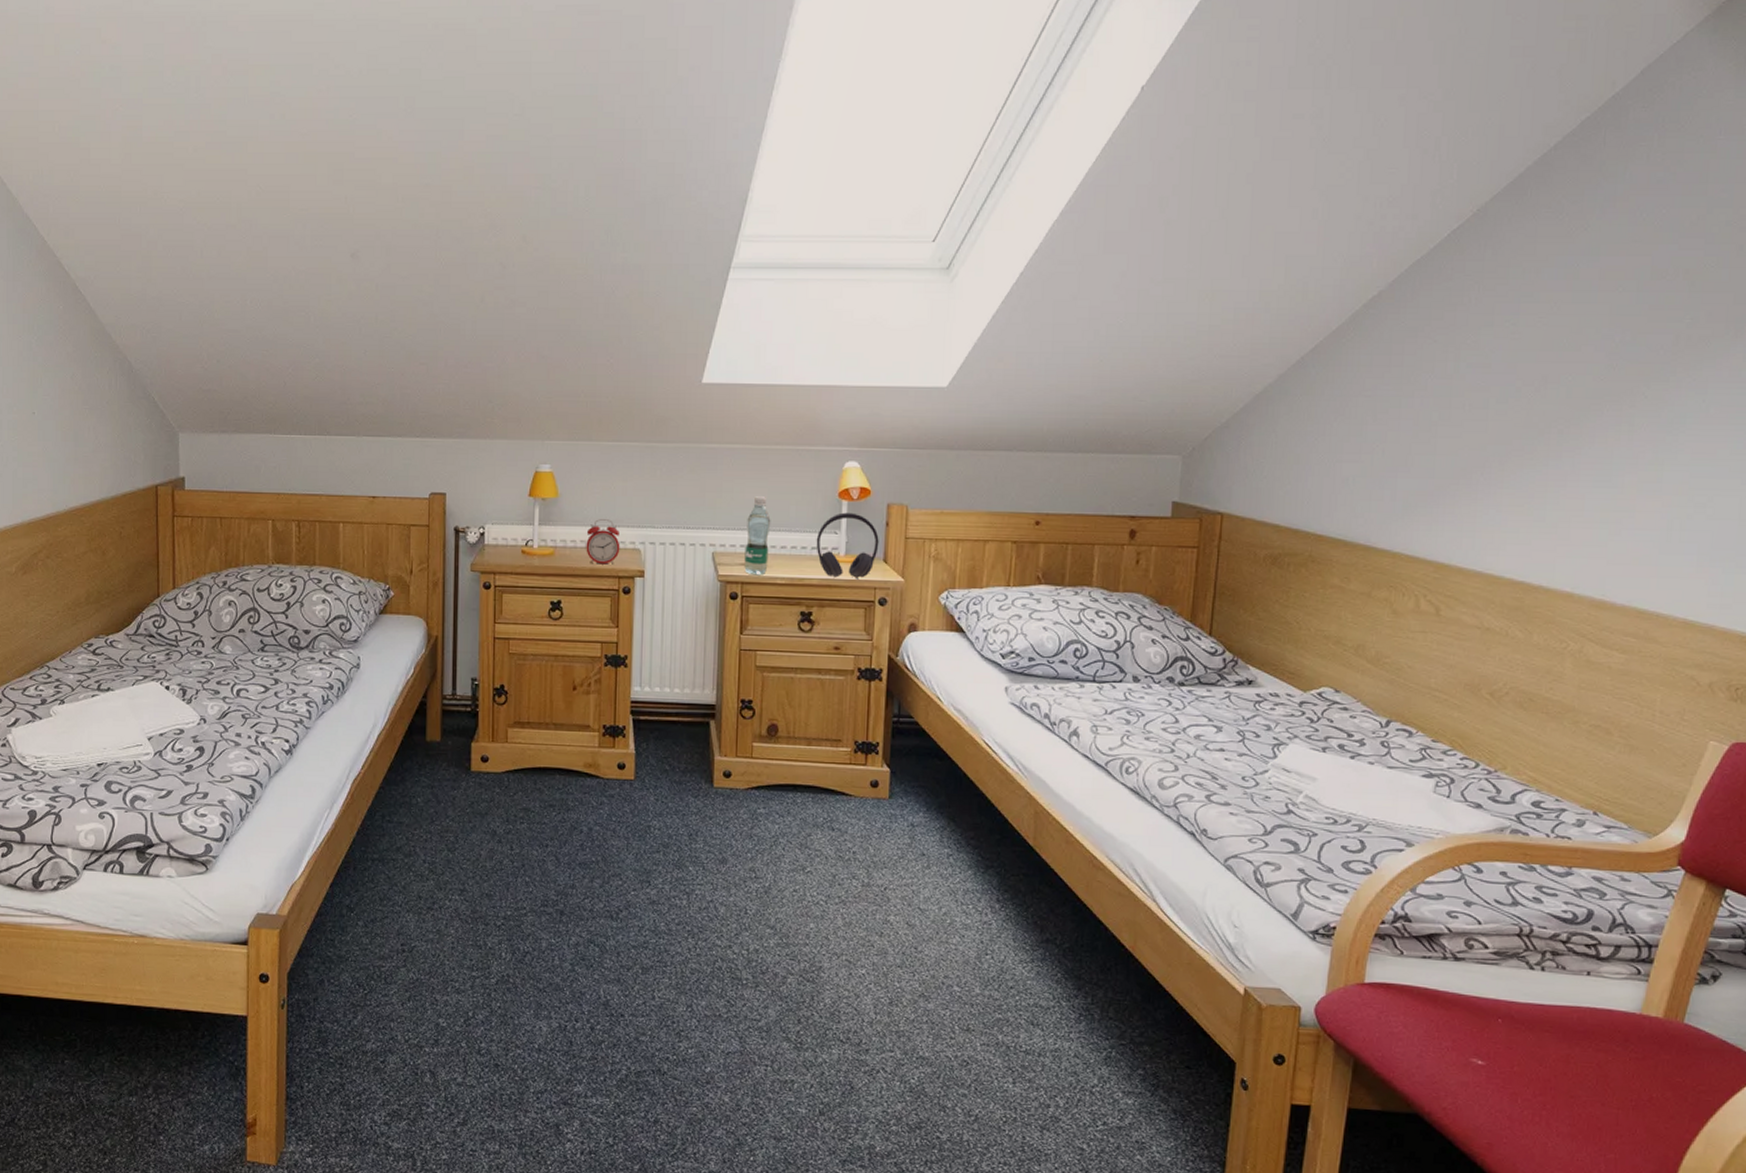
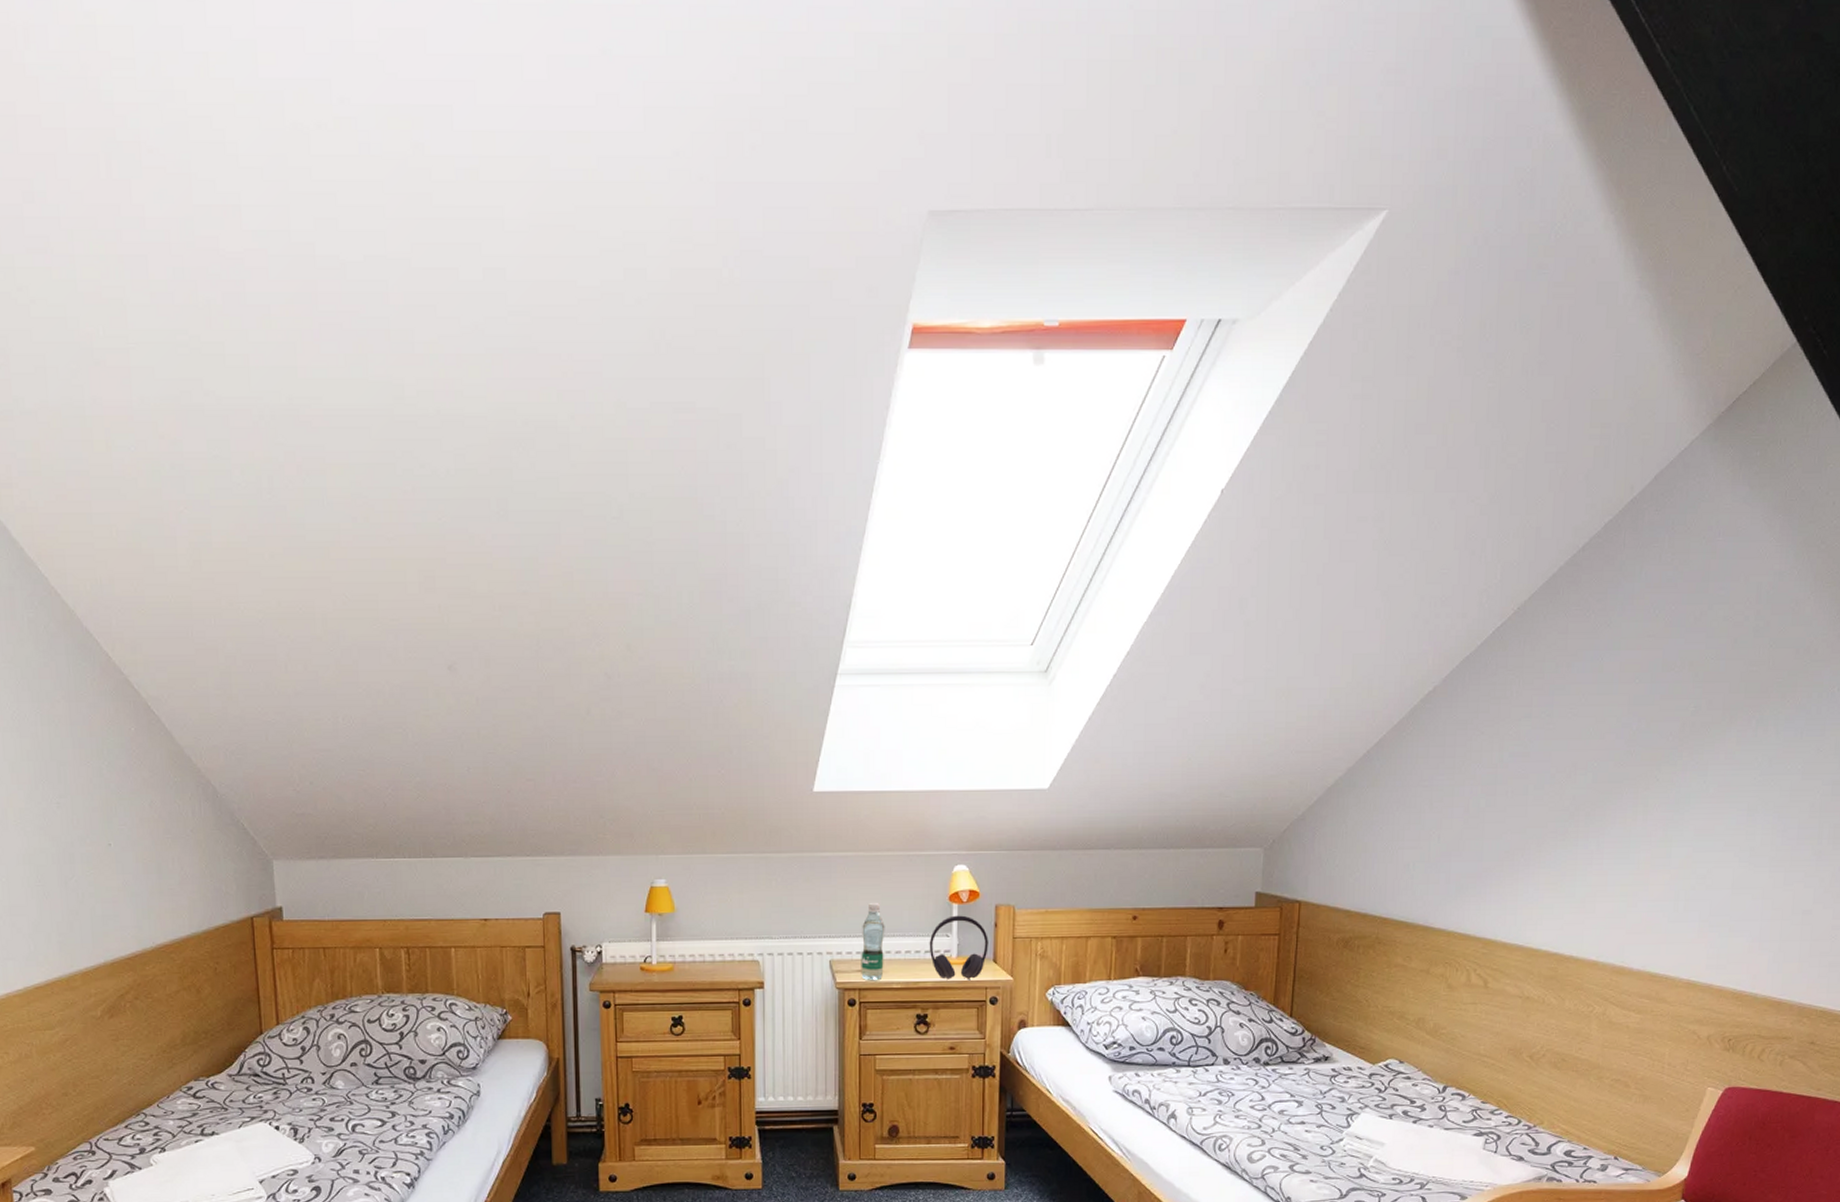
alarm clock: present [586,519,620,565] -> none [704,932,739,978]

